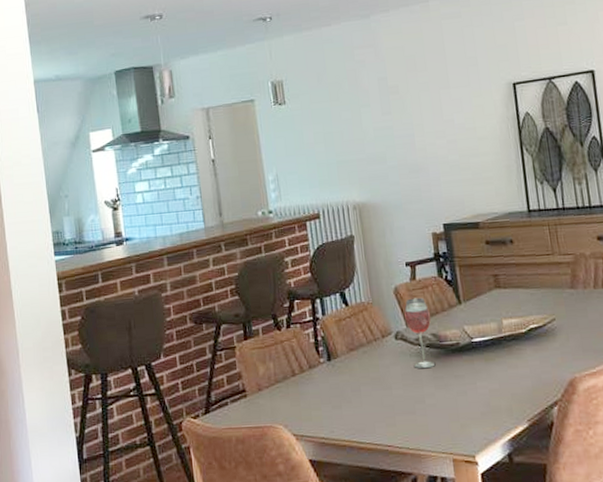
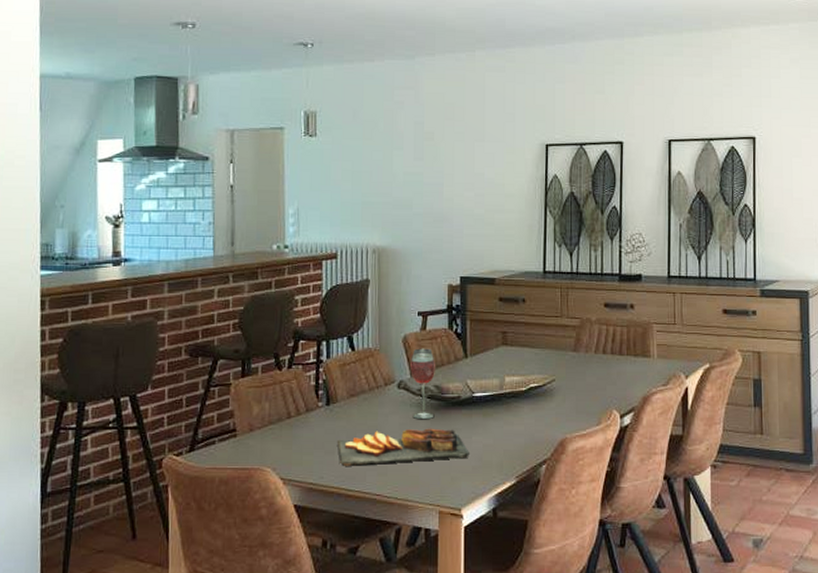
food platter: none [342,376,476,419] -> present [336,428,469,466]

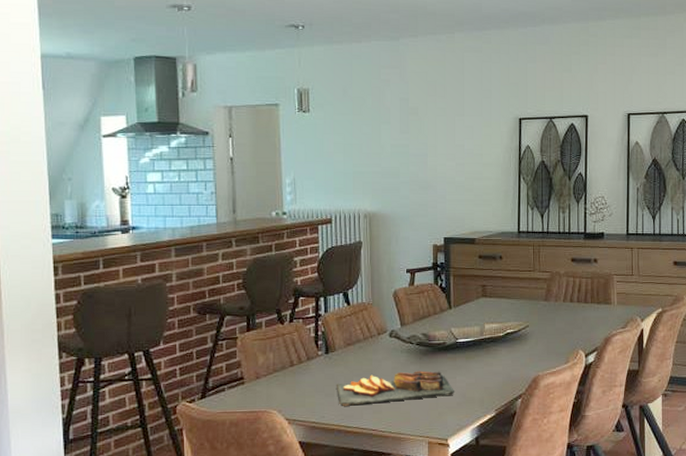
wineglass: present [410,348,436,420] -> none [400,301,424,364]

